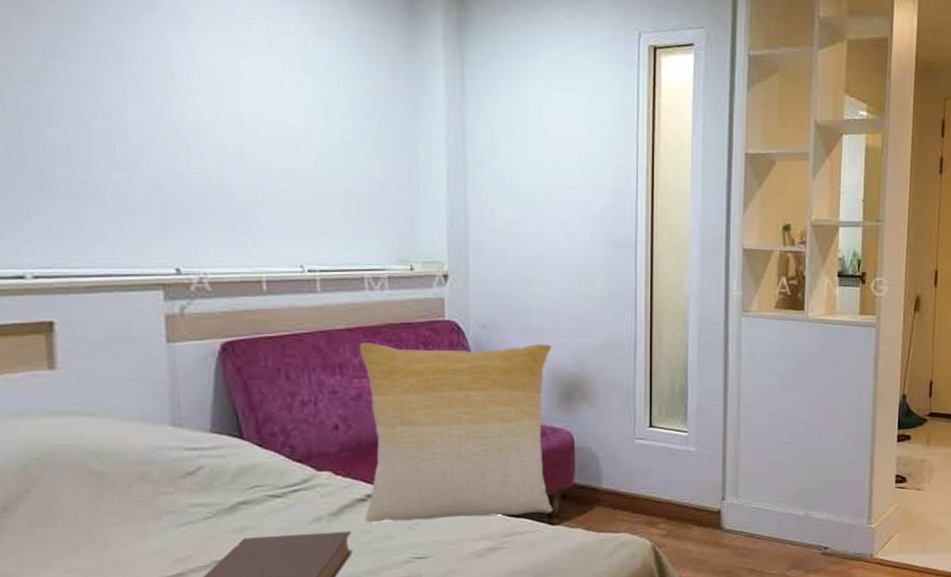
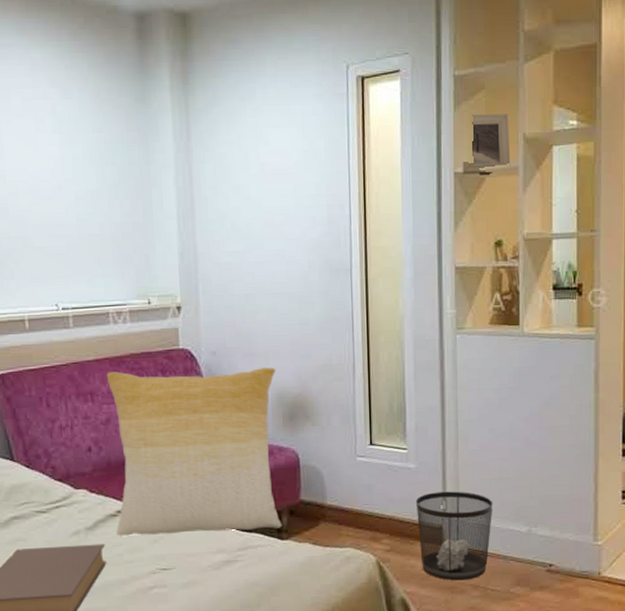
waste bin: none [694,475,772,565] -> present [415,491,493,581]
picture frame: none [753,95,802,160] -> present [462,113,511,176]

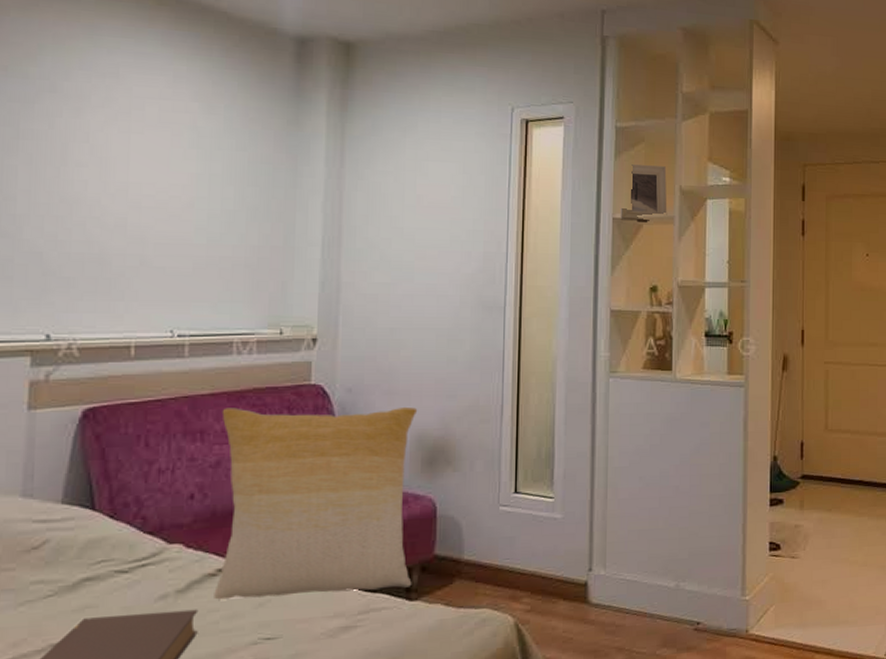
waste bin: present [415,491,493,581] -> none [560,543,641,643]

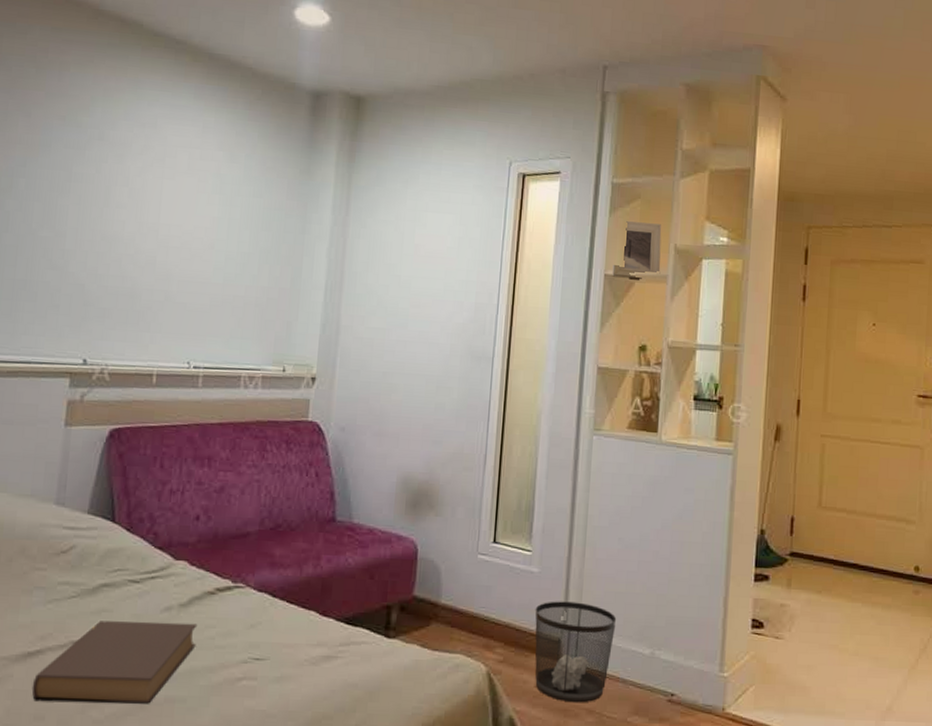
pillow: present [214,407,418,600] -> none [211,437,405,625]
waste bin: none [560,543,641,643] -> present [535,601,617,703]

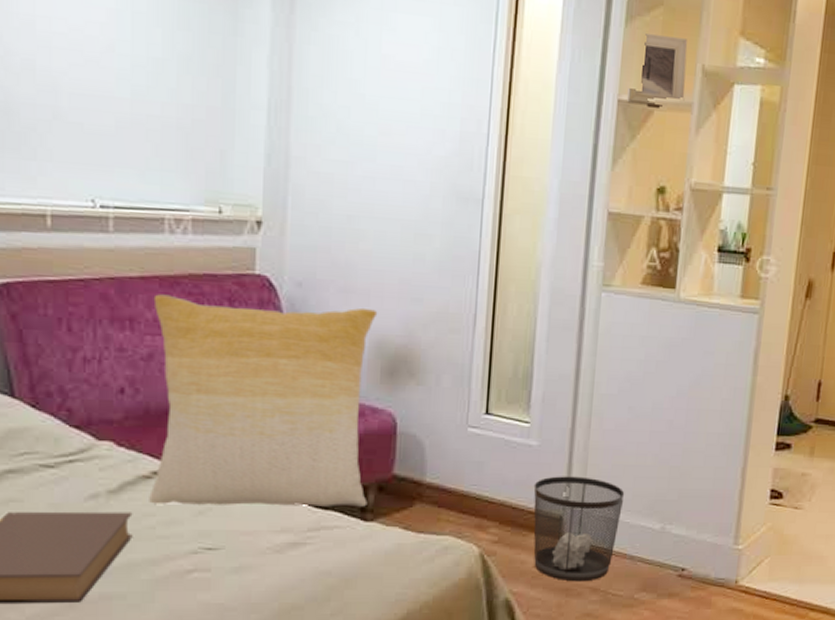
pillow: none [211,437,405,625] -> present [149,294,378,507]

